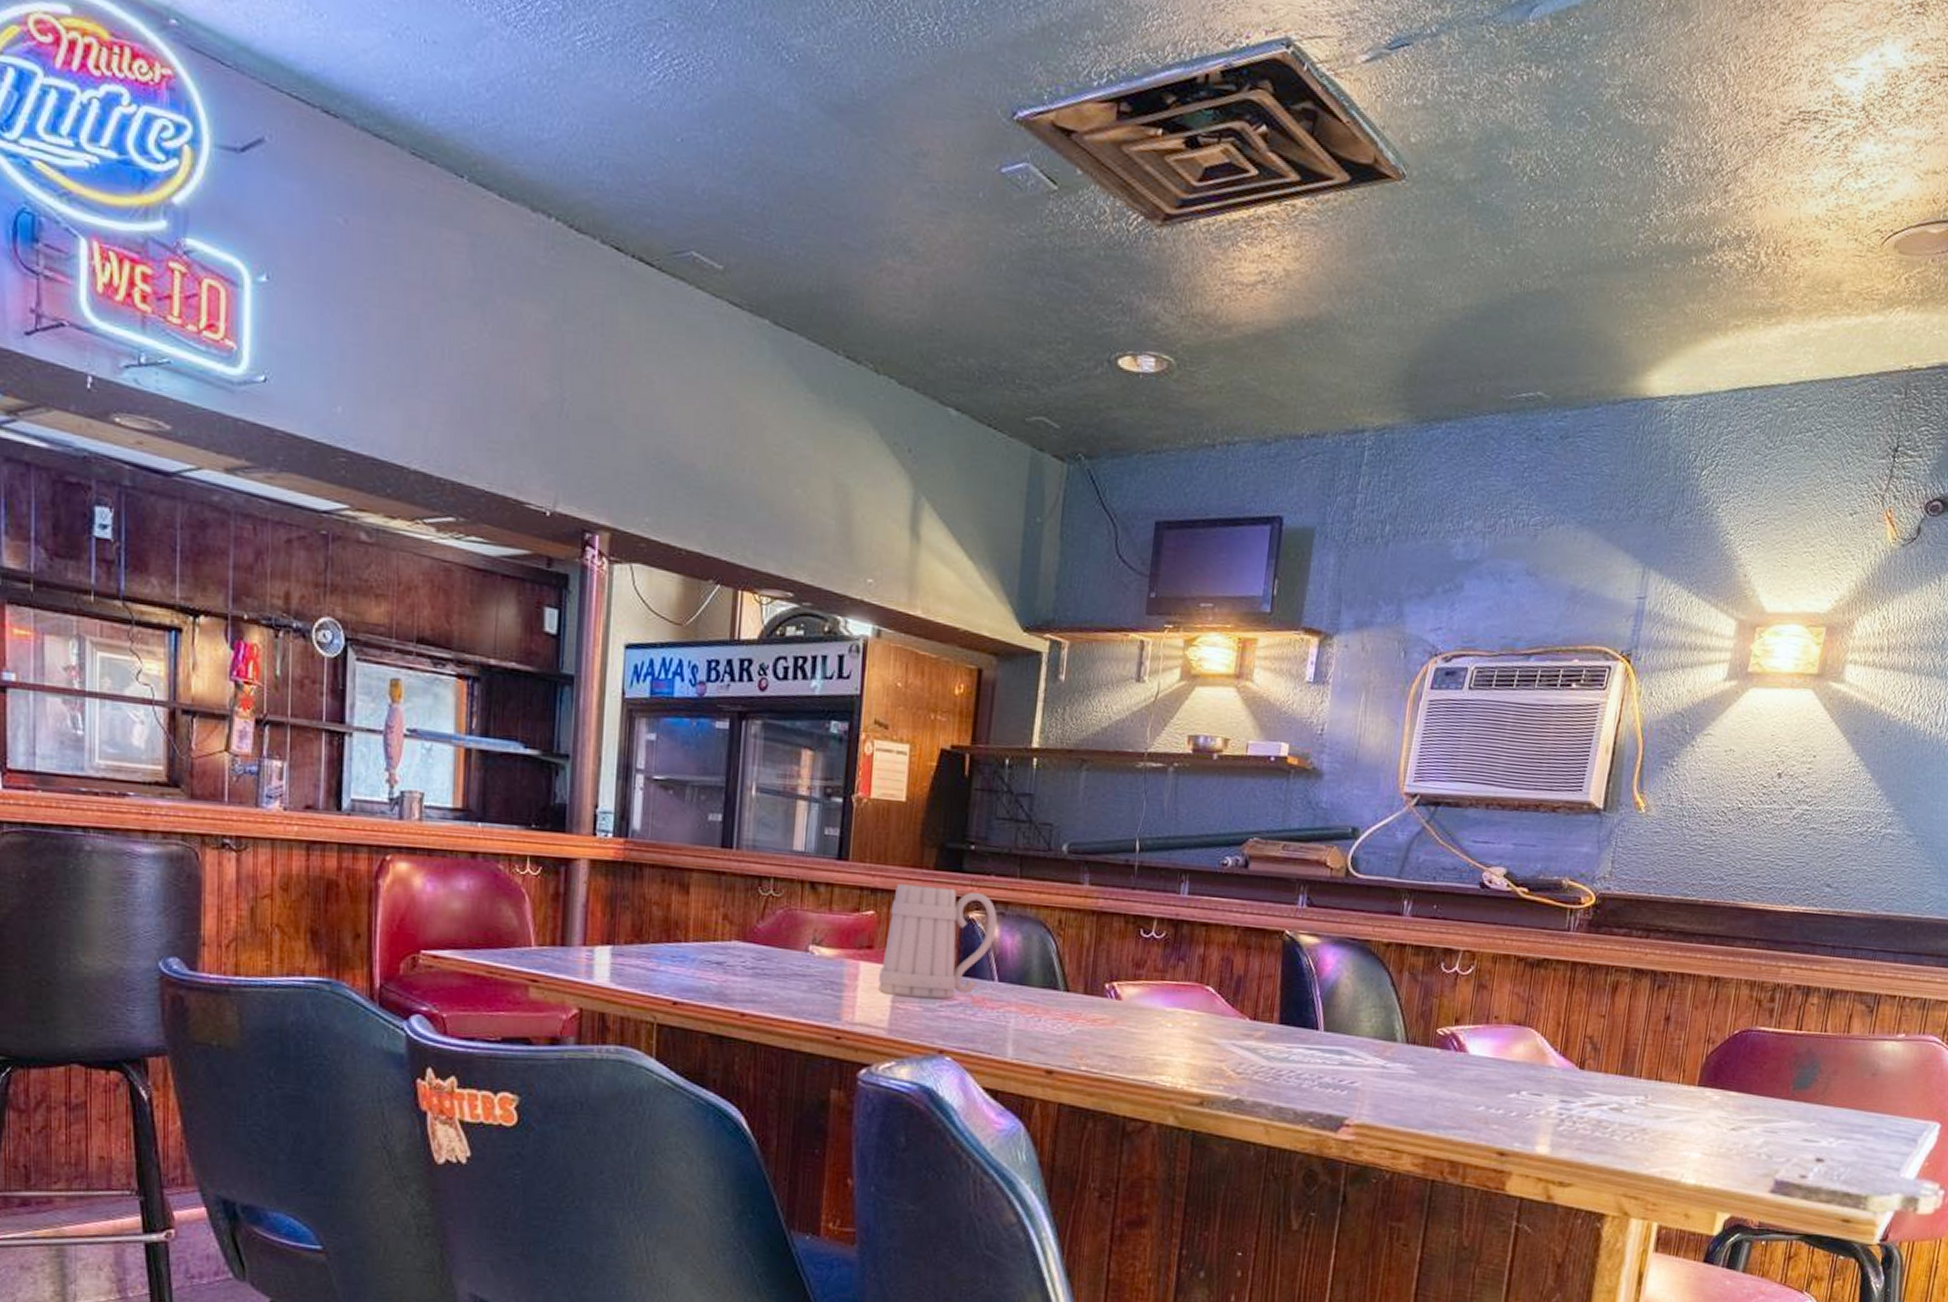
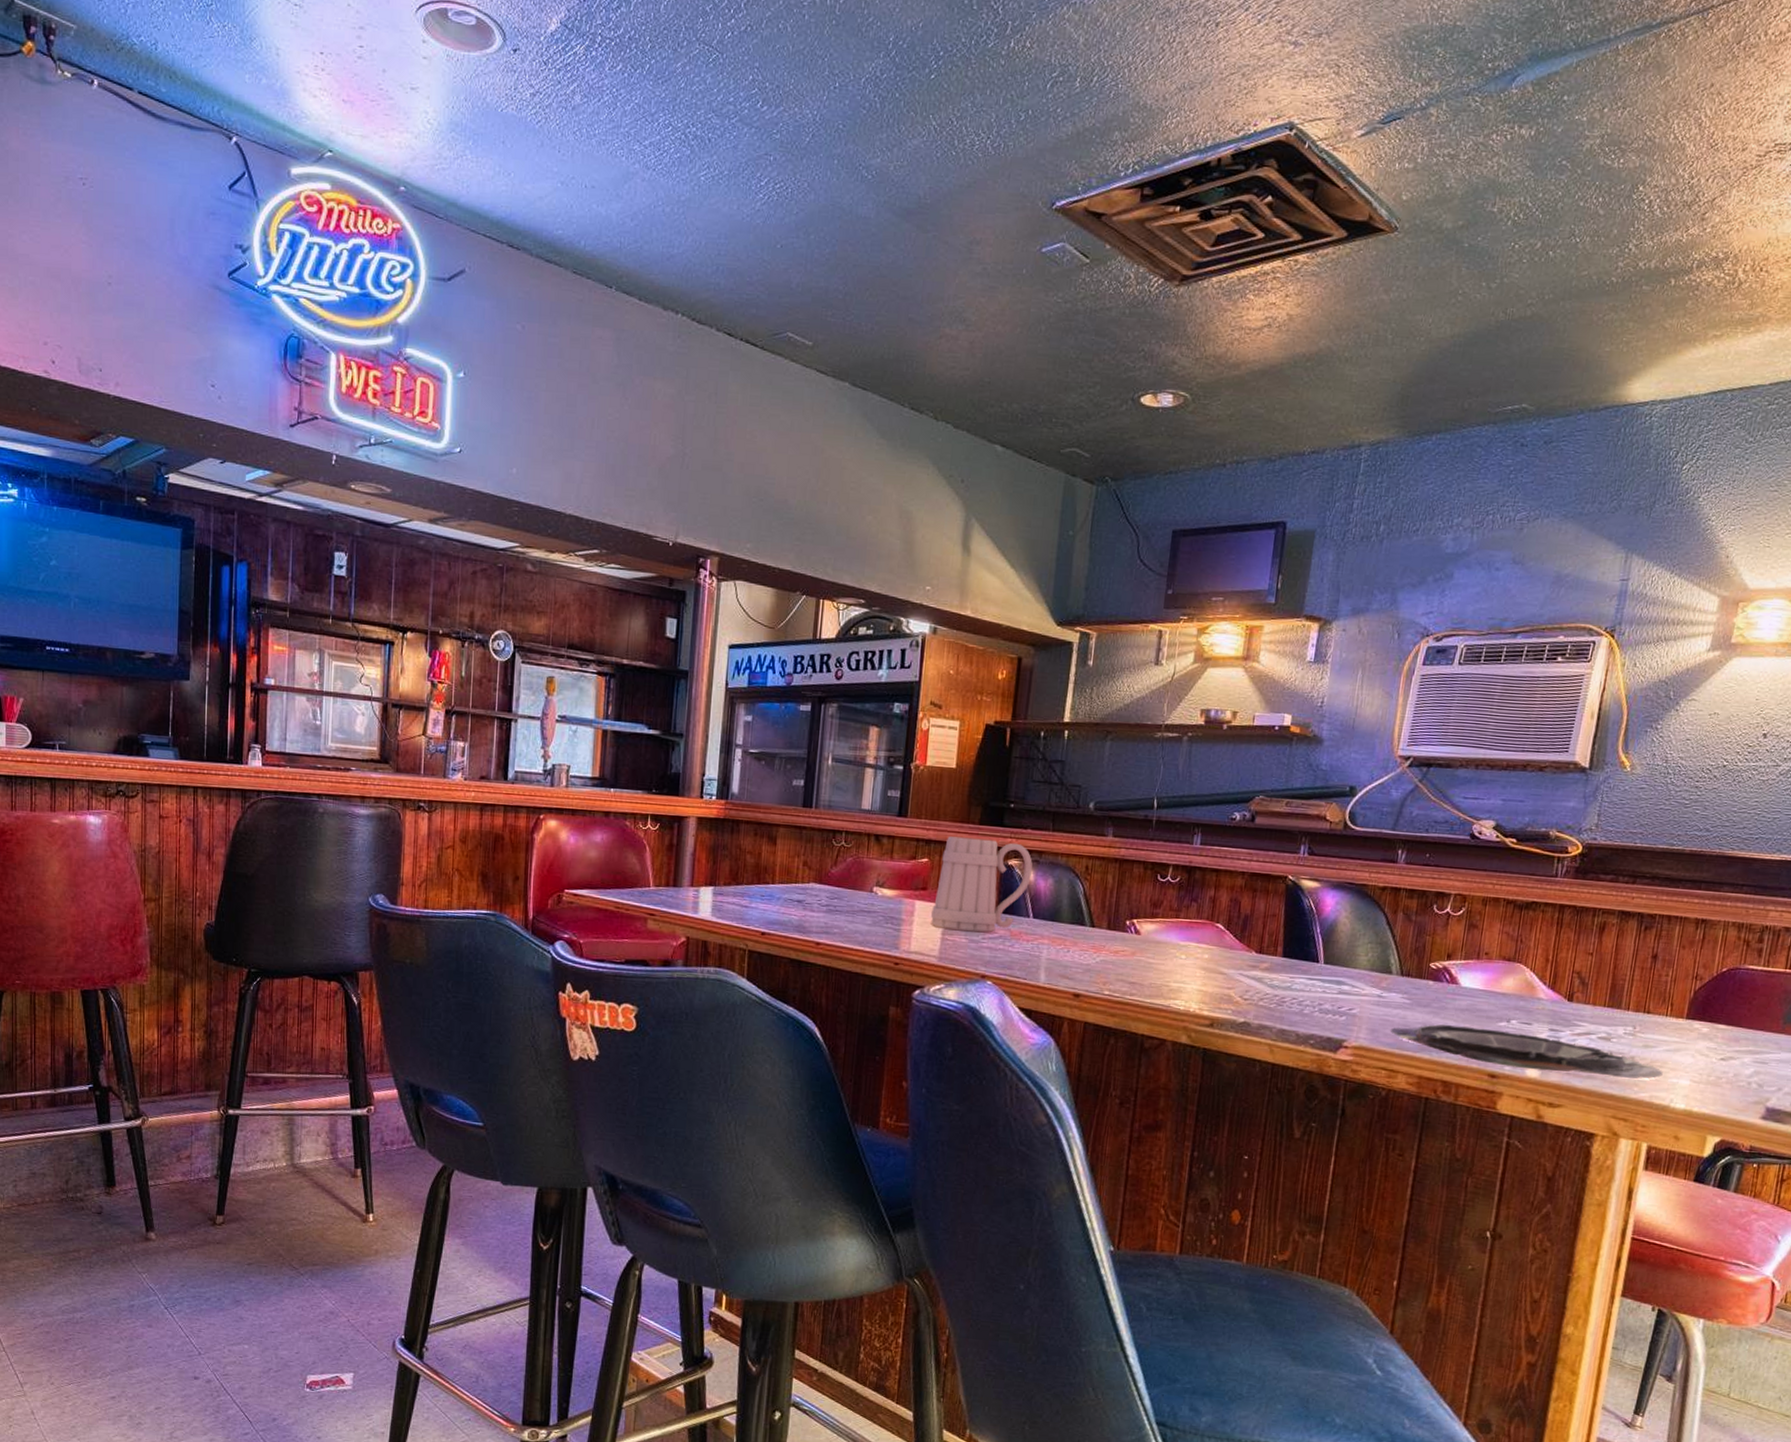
ashtray: none [1394,1097,1674,1154] -> present [1390,1024,1663,1079]

